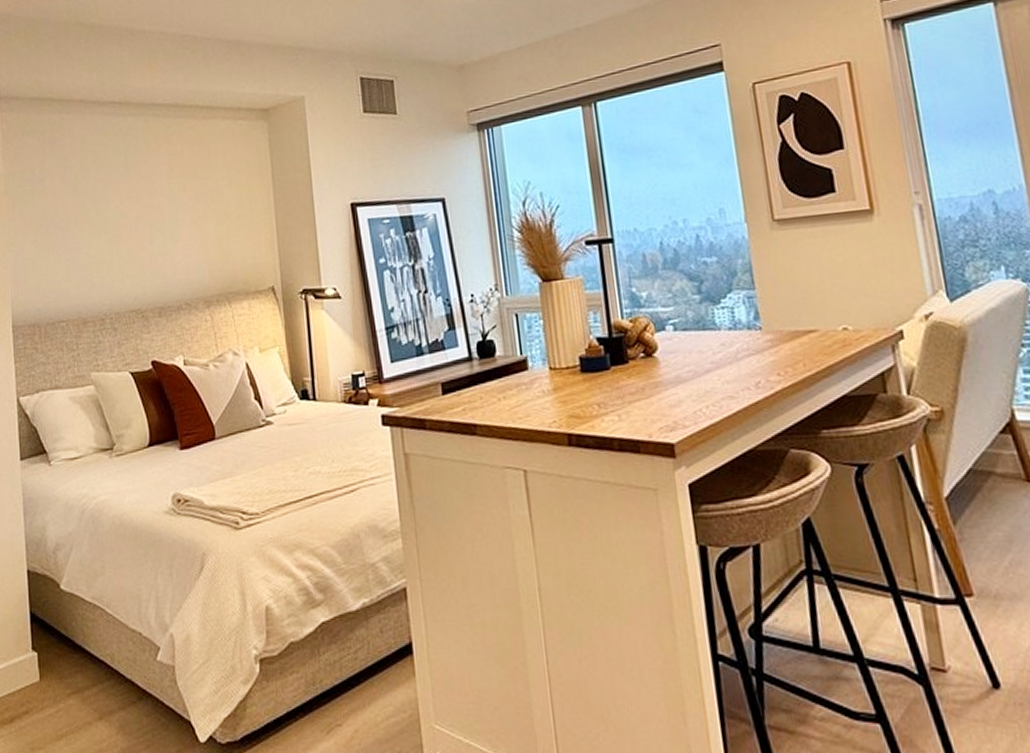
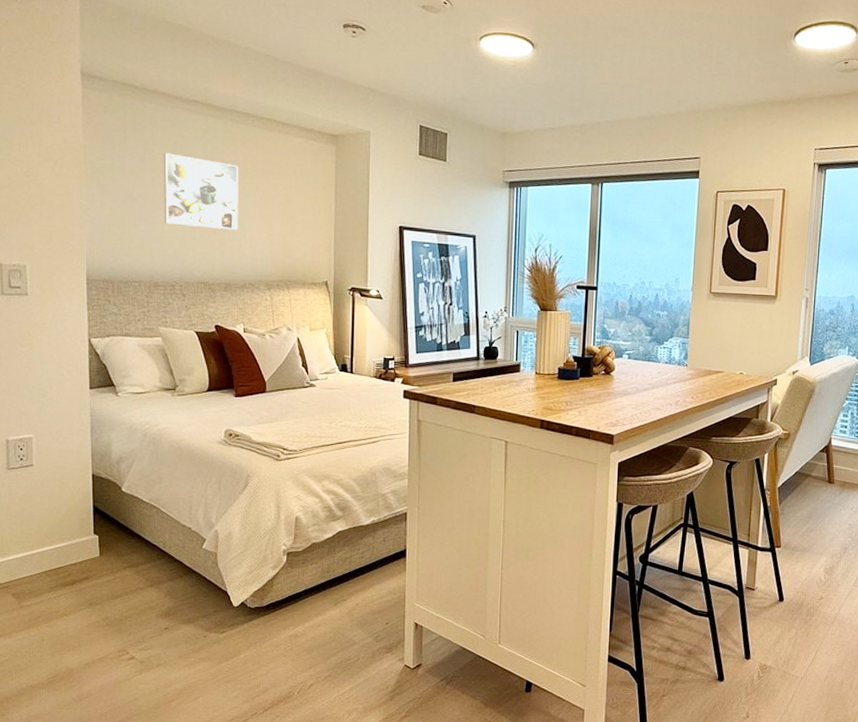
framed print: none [84,165,168,247] -> present [163,153,239,231]

